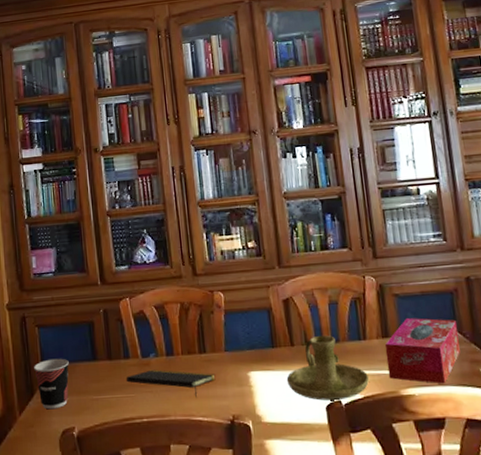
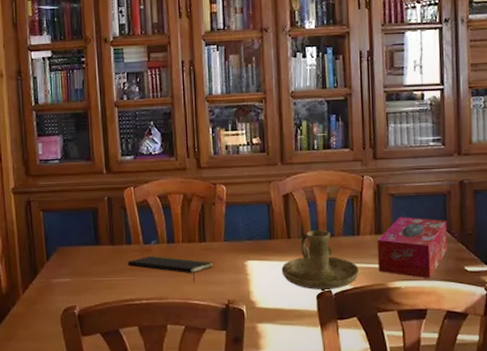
cup: present [34,358,69,410] -> none [38,241,72,289]

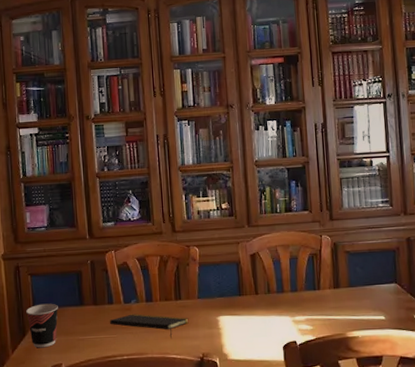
cup: none [38,241,72,289] -> present [26,303,58,348]
candle holder: present [281,229,359,290] -> none [250,285,320,341]
tissue box: present [377,217,448,279] -> none [335,272,398,328]

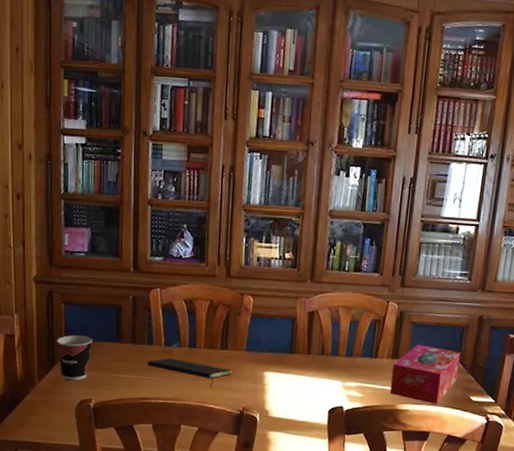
tissue box: none [335,272,398,328] -> present [390,344,461,405]

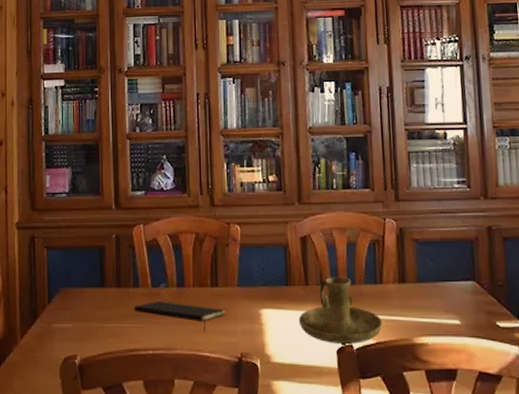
cup: present [57,335,93,381] -> none [40,282,76,335]
candle holder: none [298,348,372,406] -> present [298,276,382,344]
tissue box: present [390,344,461,405] -> none [401,265,477,335]

